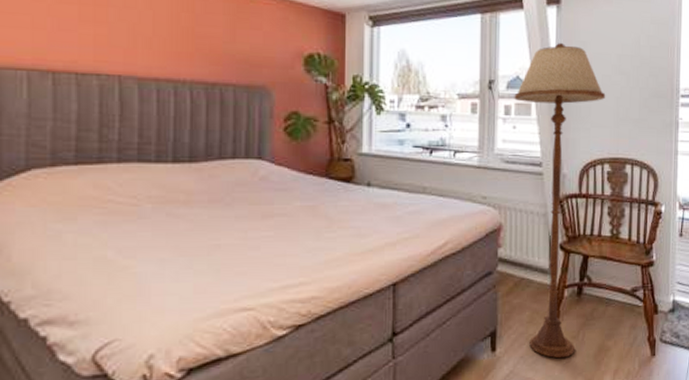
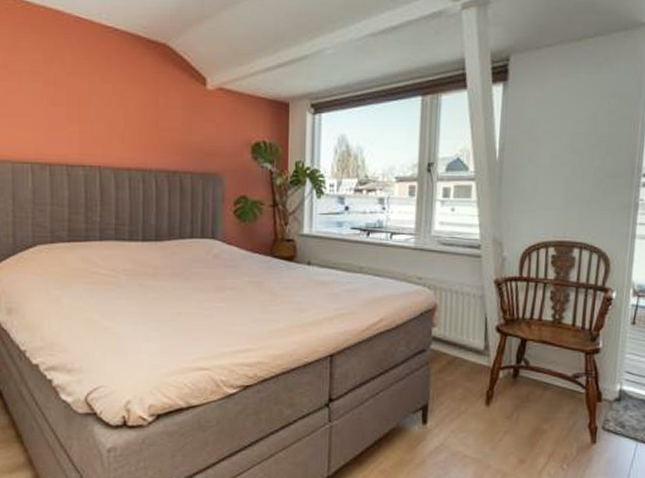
floor lamp: present [514,43,606,359] -> none [453,123,554,437]

